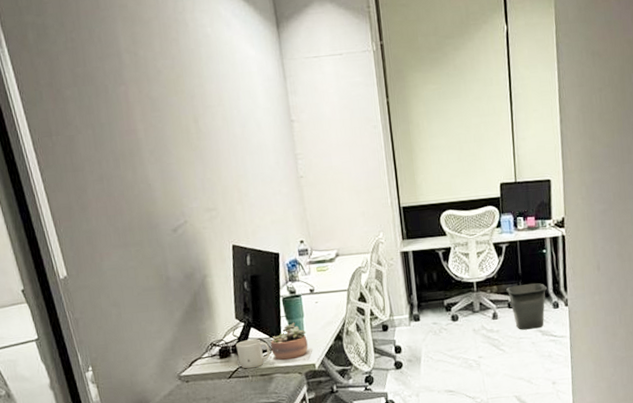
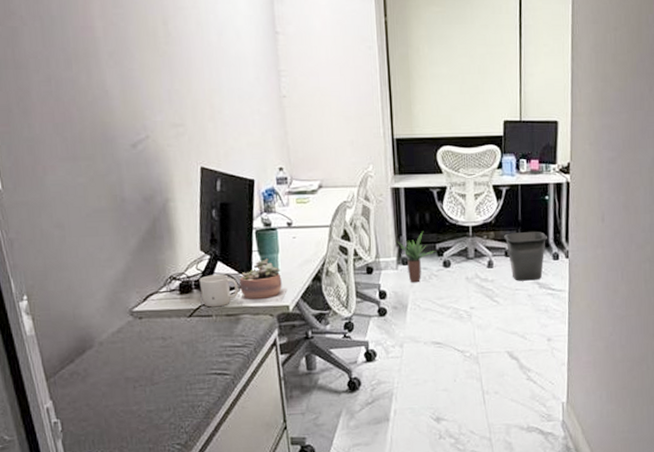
potted plant: none [407,289,444,337] -> present [395,231,436,282]

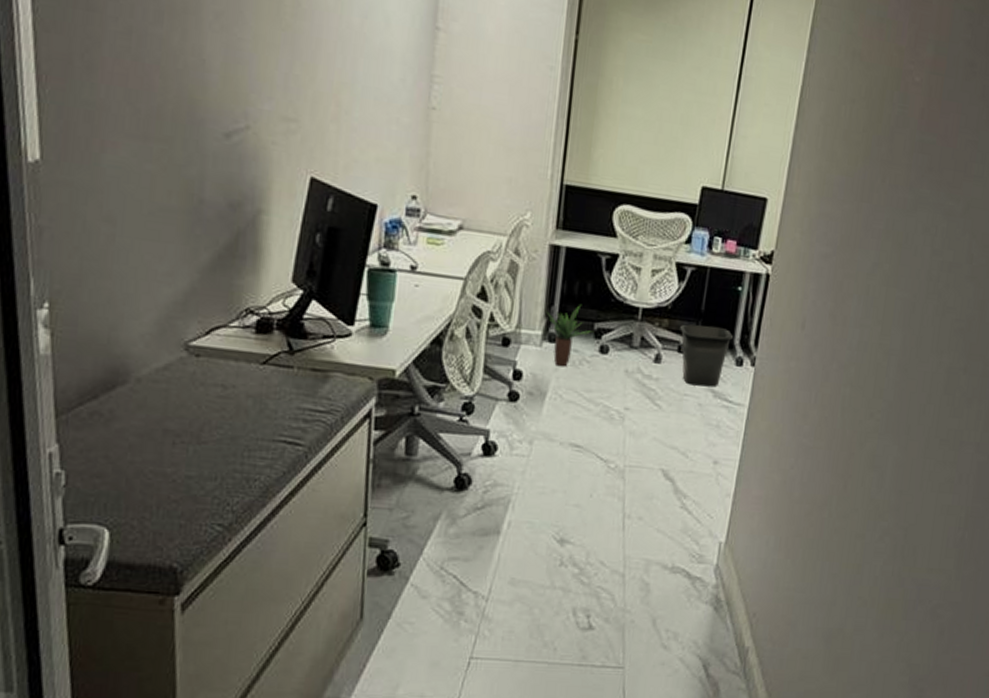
mug: present [199,274,239,308] -> none [283,315,334,358]
succulent plant: present [237,258,288,305] -> none [328,306,397,364]

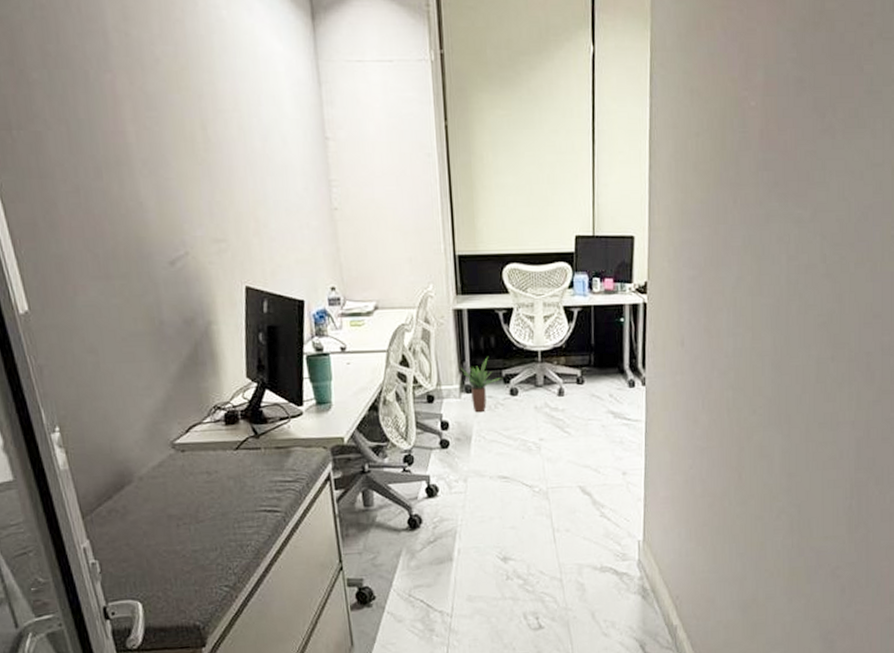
waste bin: present [680,324,733,387] -> none [576,356,622,411]

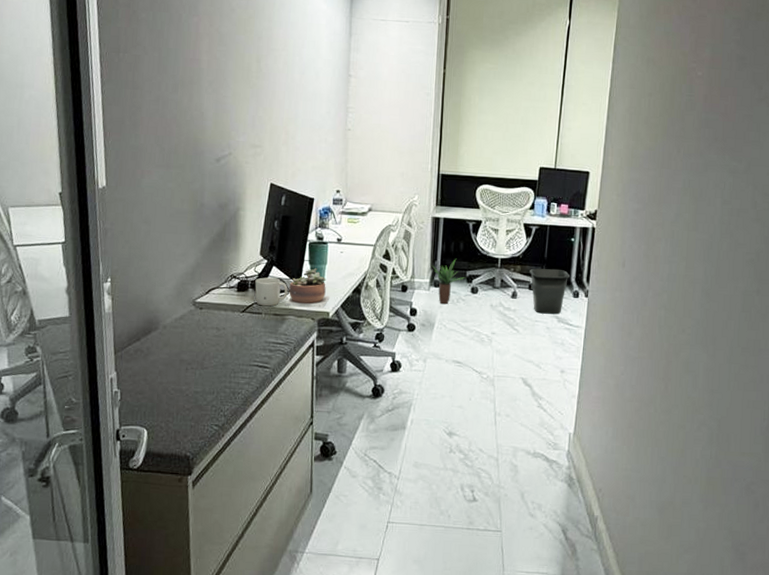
mug: none [246,403,289,440] -> present [255,277,288,307]
succulent plant: none [287,386,342,436] -> present [285,268,330,308]
waste bin: none [576,356,622,411] -> present [529,268,570,314]

